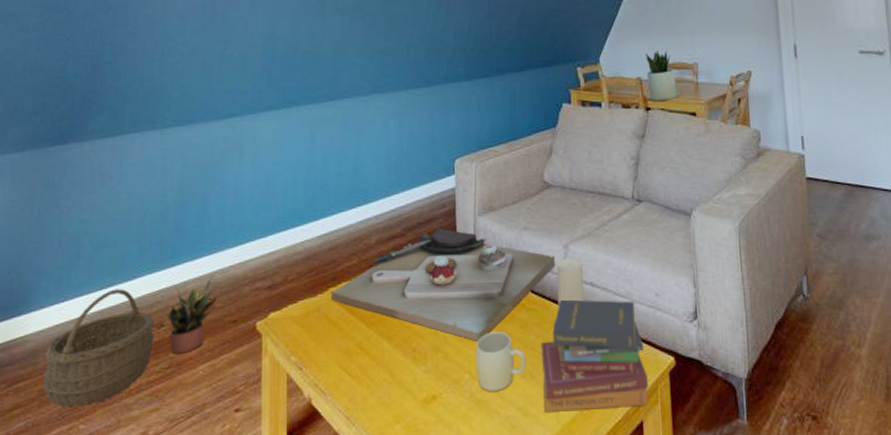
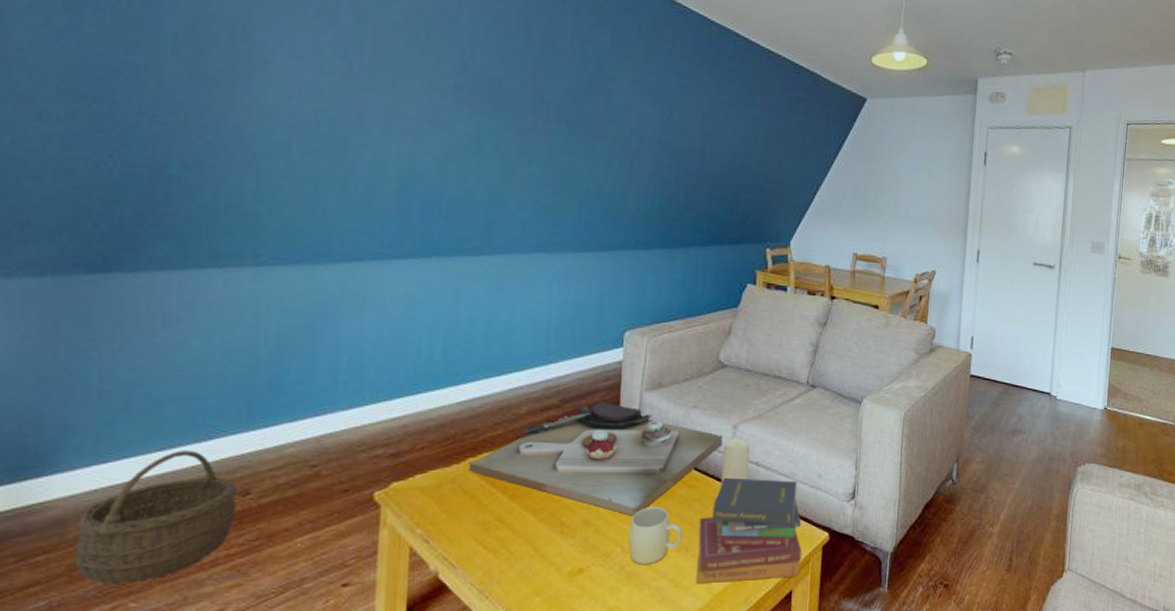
potted plant: present [166,278,218,354] -> none [254,443,325,524]
planter: present [645,50,681,102] -> none [833,241,867,292]

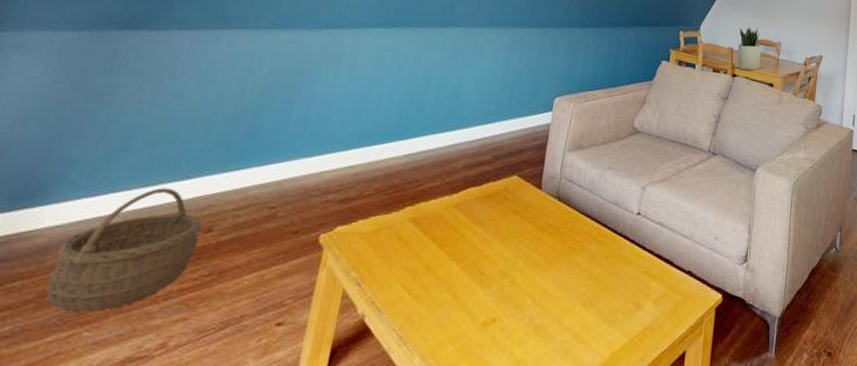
decorative tray: present [468,401,723,516] -> none [406,159,632,269]
mug: present [628,506,683,564] -> none [539,260,589,317]
books: present [696,477,802,583] -> none [598,236,698,340]
candle: present [716,438,751,500] -> none [621,199,657,257]
planter: none [833,241,867,292] -> present [735,27,764,71]

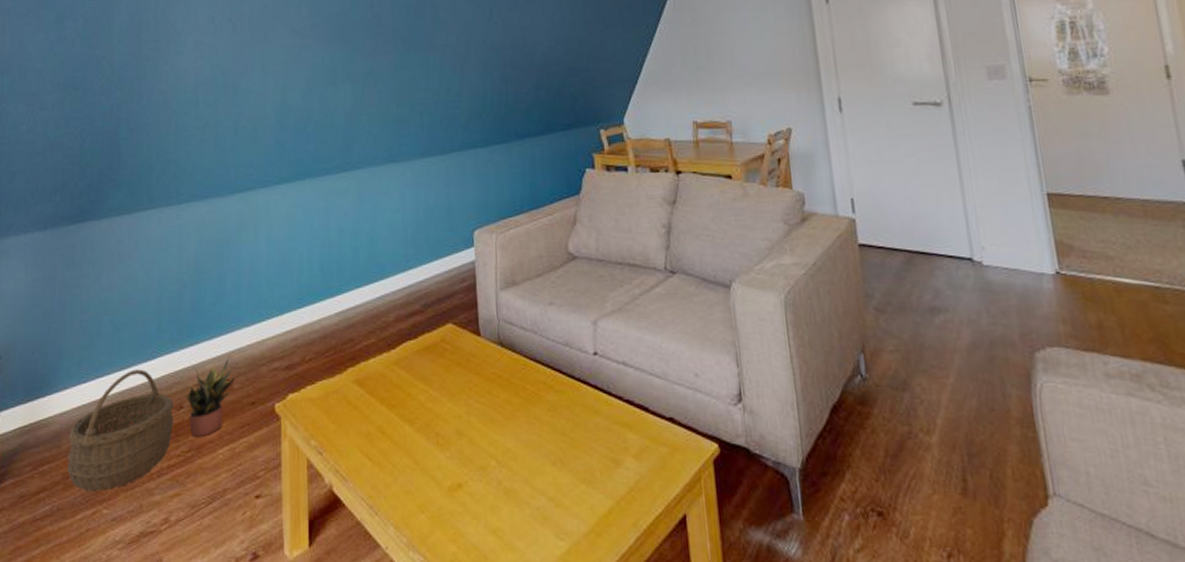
potted plant: none [215,186,282,262] -> present [185,358,236,437]
planter: present [735,27,764,71] -> none [673,108,714,164]

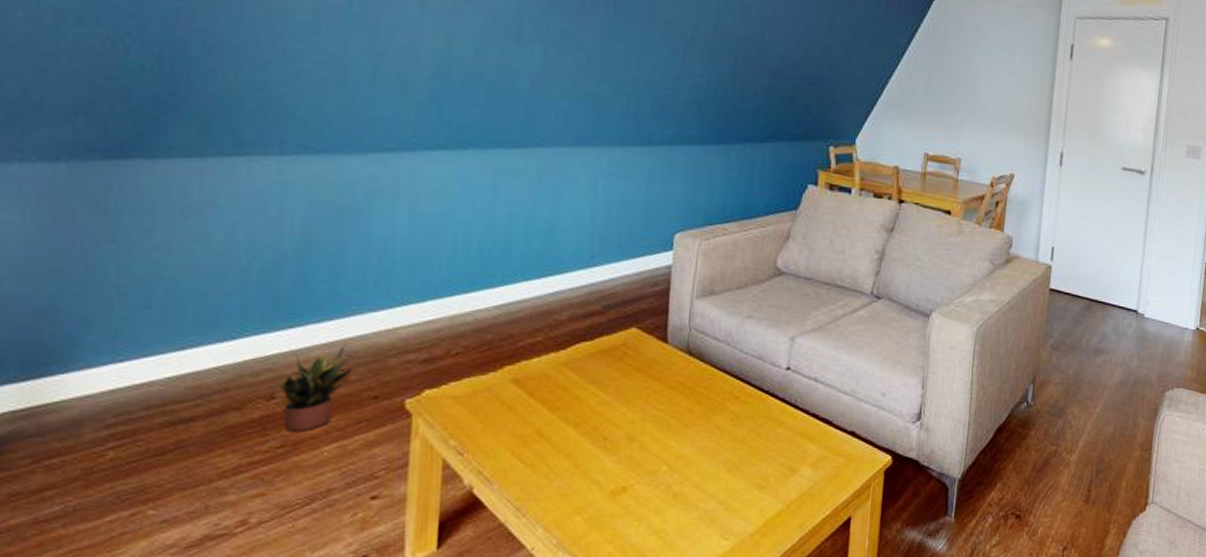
wicker basket: present [68,369,174,491] -> none [92,350,262,490]

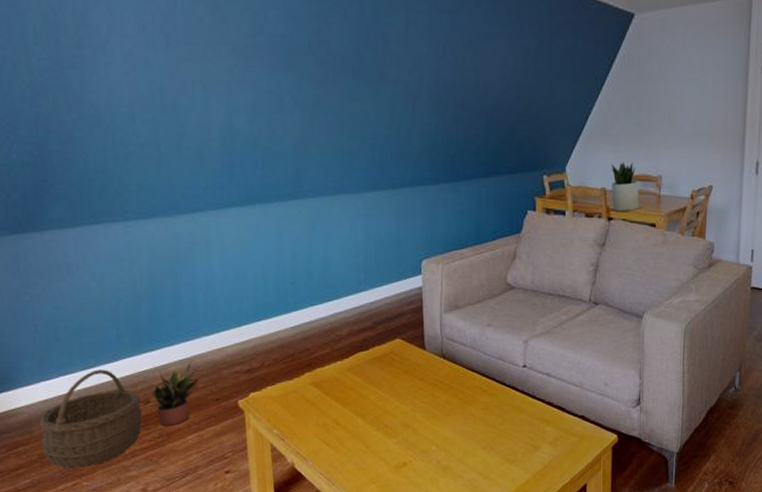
wicker basket: none [92,350,262,490] -> present [39,370,143,468]
planter: none [902,139,938,195] -> present [610,162,643,212]

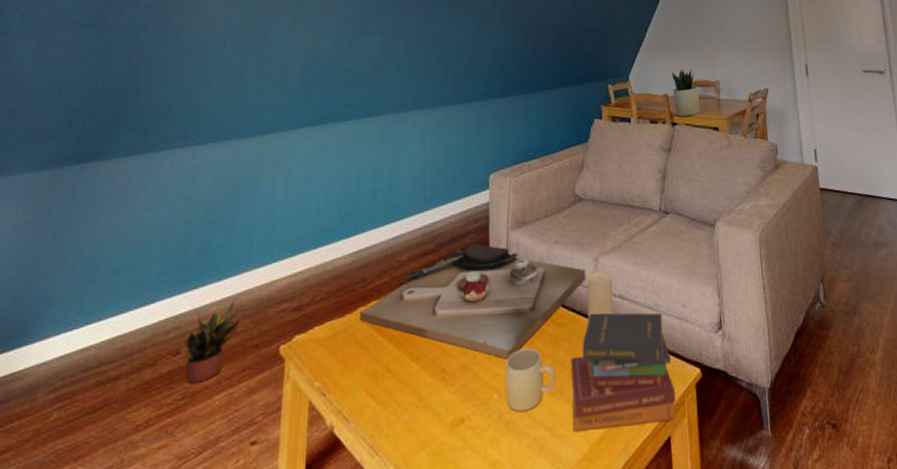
wicker basket: present [39,370,143,468] -> none [40,314,171,448]
decorative tray: none [306,322,516,420] -> present [359,242,587,359]
mug: none [441,411,487,459] -> present [505,347,556,411]
books: none [500,387,593,476] -> present [570,312,676,431]
candle: none [513,352,541,407] -> present [584,271,614,338]

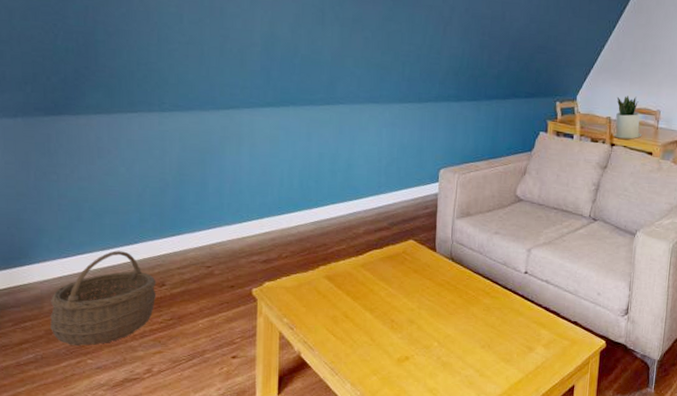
wicker basket: none [40,314,171,448] -> present [50,251,157,346]
potted plant: present [184,300,241,383] -> none [167,249,217,309]
decorative tray: present [359,242,587,359] -> none [321,225,519,318]
mug: present [505,347,556,411] -> none [443,311,486,357]
books: present [570,312,676,431] -> none [497,291,583,375]
candle: present [584,271,614,338] -> none [513,260,542,309]

